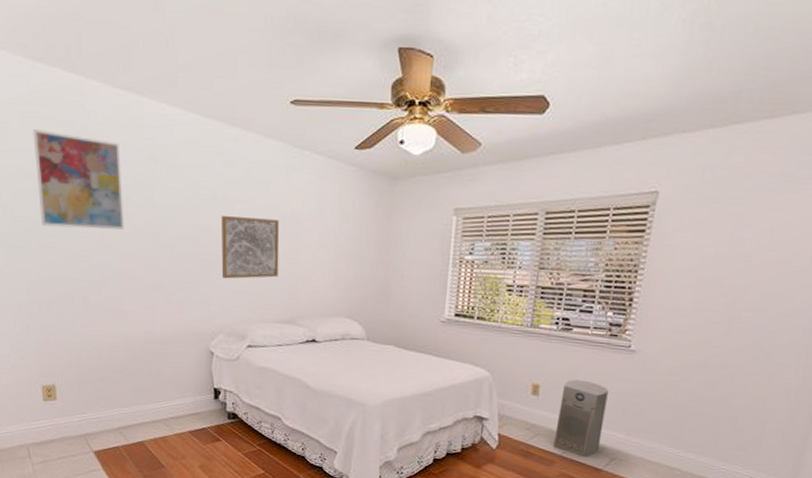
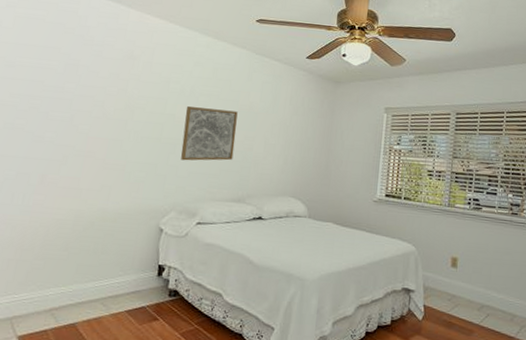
wall art: present [33,129,125,230] -> none [13,27,103,115]
air purifier: present [553,379,609,458] -> none [472,252,514,327]

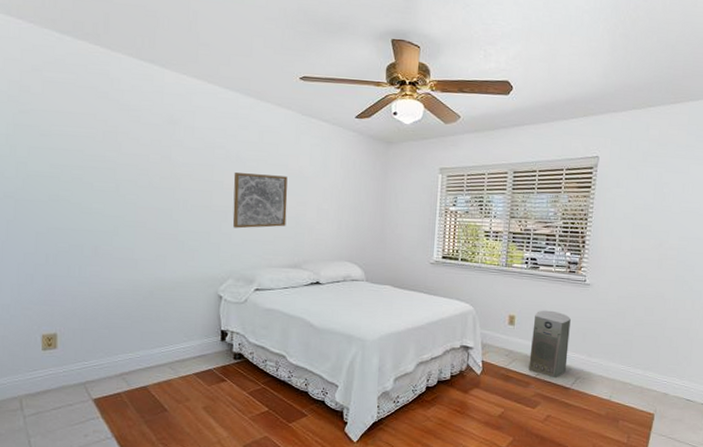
air purifier: none [472,252,514,327] -> present [529,310,571,378]

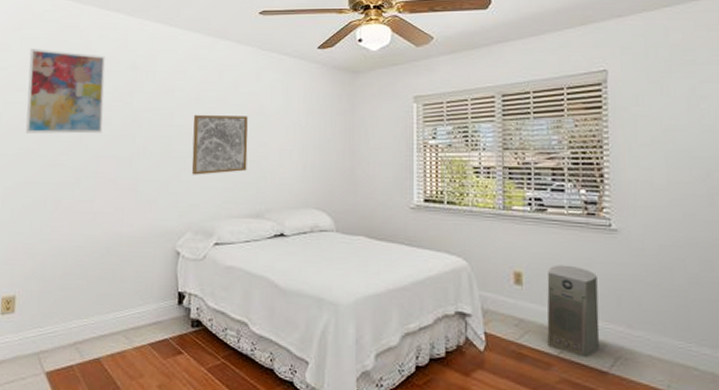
wall art: none [54,93,141,184] -> present [25,49,105,134]

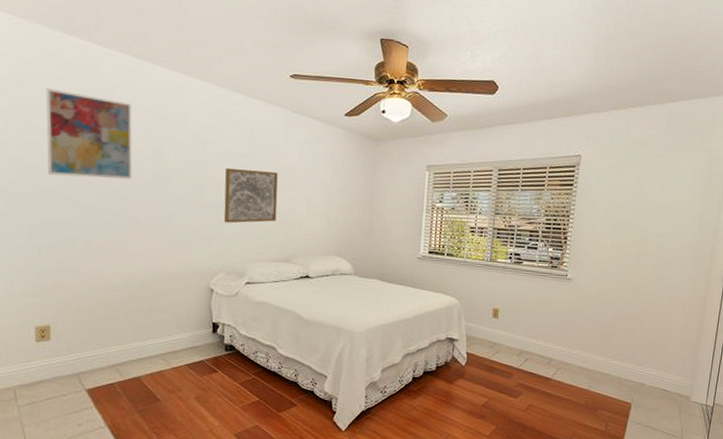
air purifier: present [547,264,600,358] -> none [511,303,552,369]

